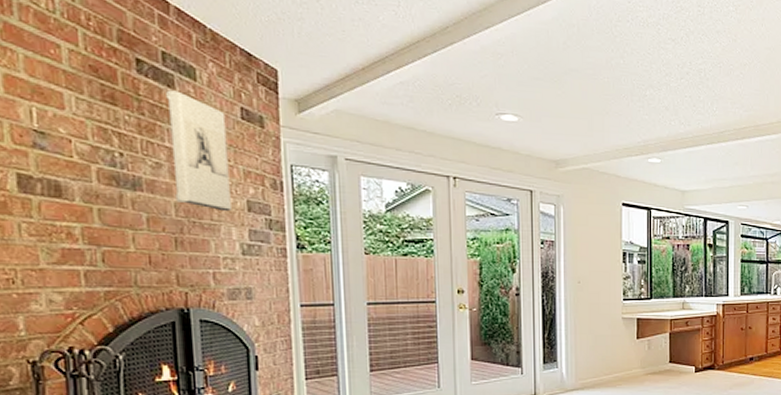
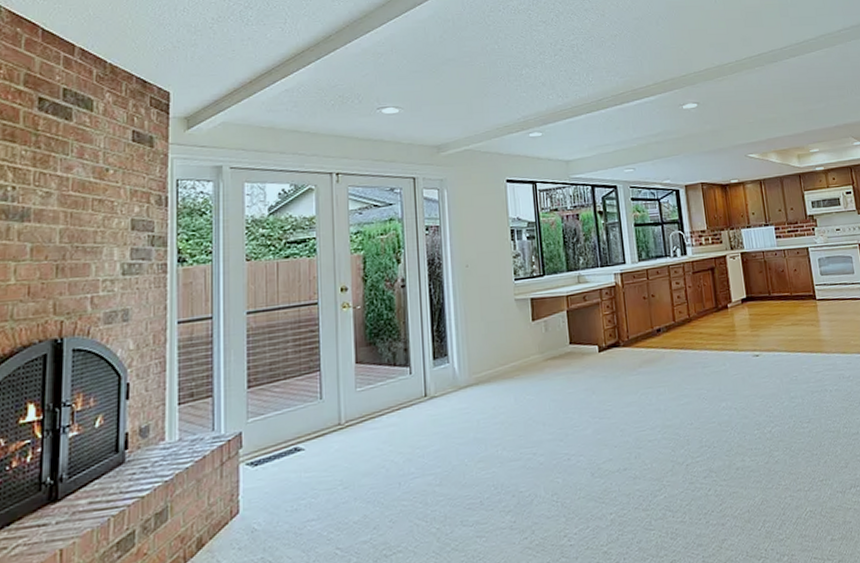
wall sculpture: present [166,90,231,212] -> none [61,122,117,233]

